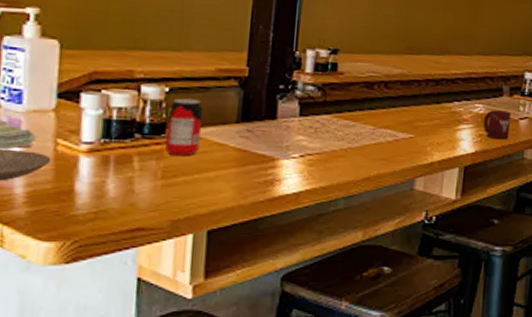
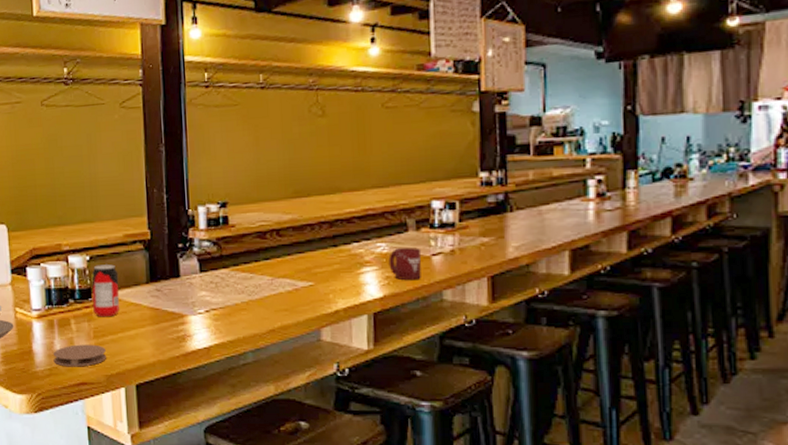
coaster: none [102,185,175,211] -> present [53,344,106,367]

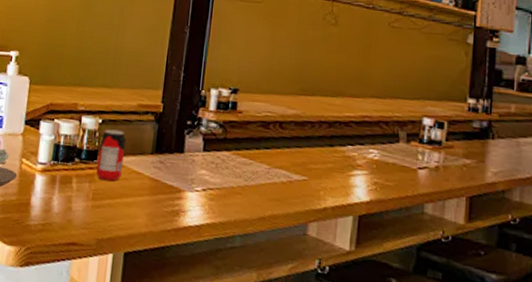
coaster: present [53,344,106,367] -> none [48,203,101,227]
cup: present [388,247,422,281] -> none [378,157,409,190]

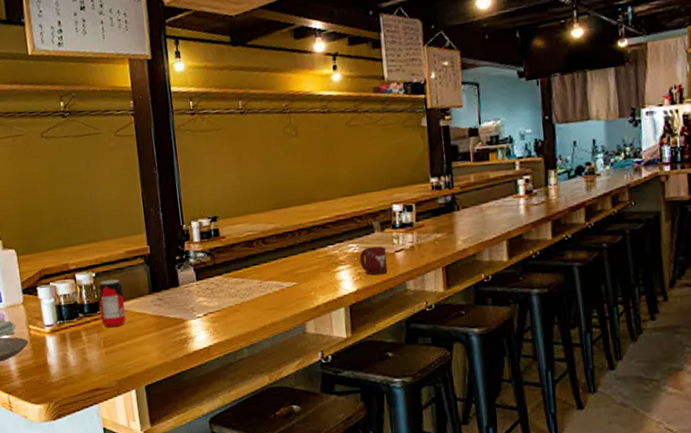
cup: none [378,157,409,190] -> present [359,246,388,275]

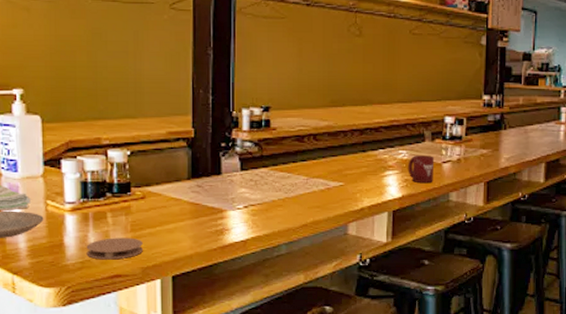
coaster: none [67,353,117,376] -> present [86,237,143,260]
beverage can: present [98,279,126,328] -> none [131,160,160,211]

